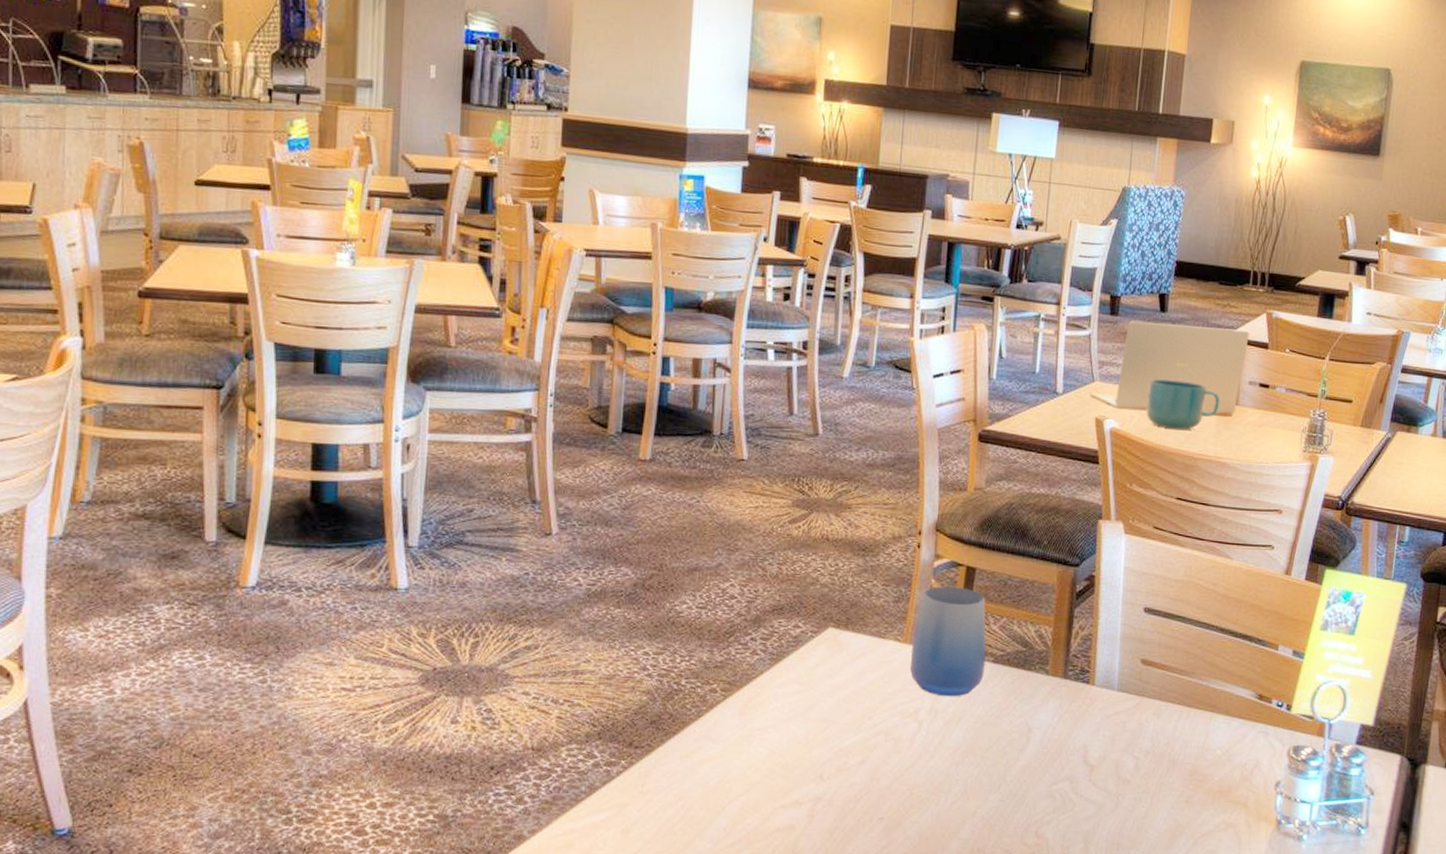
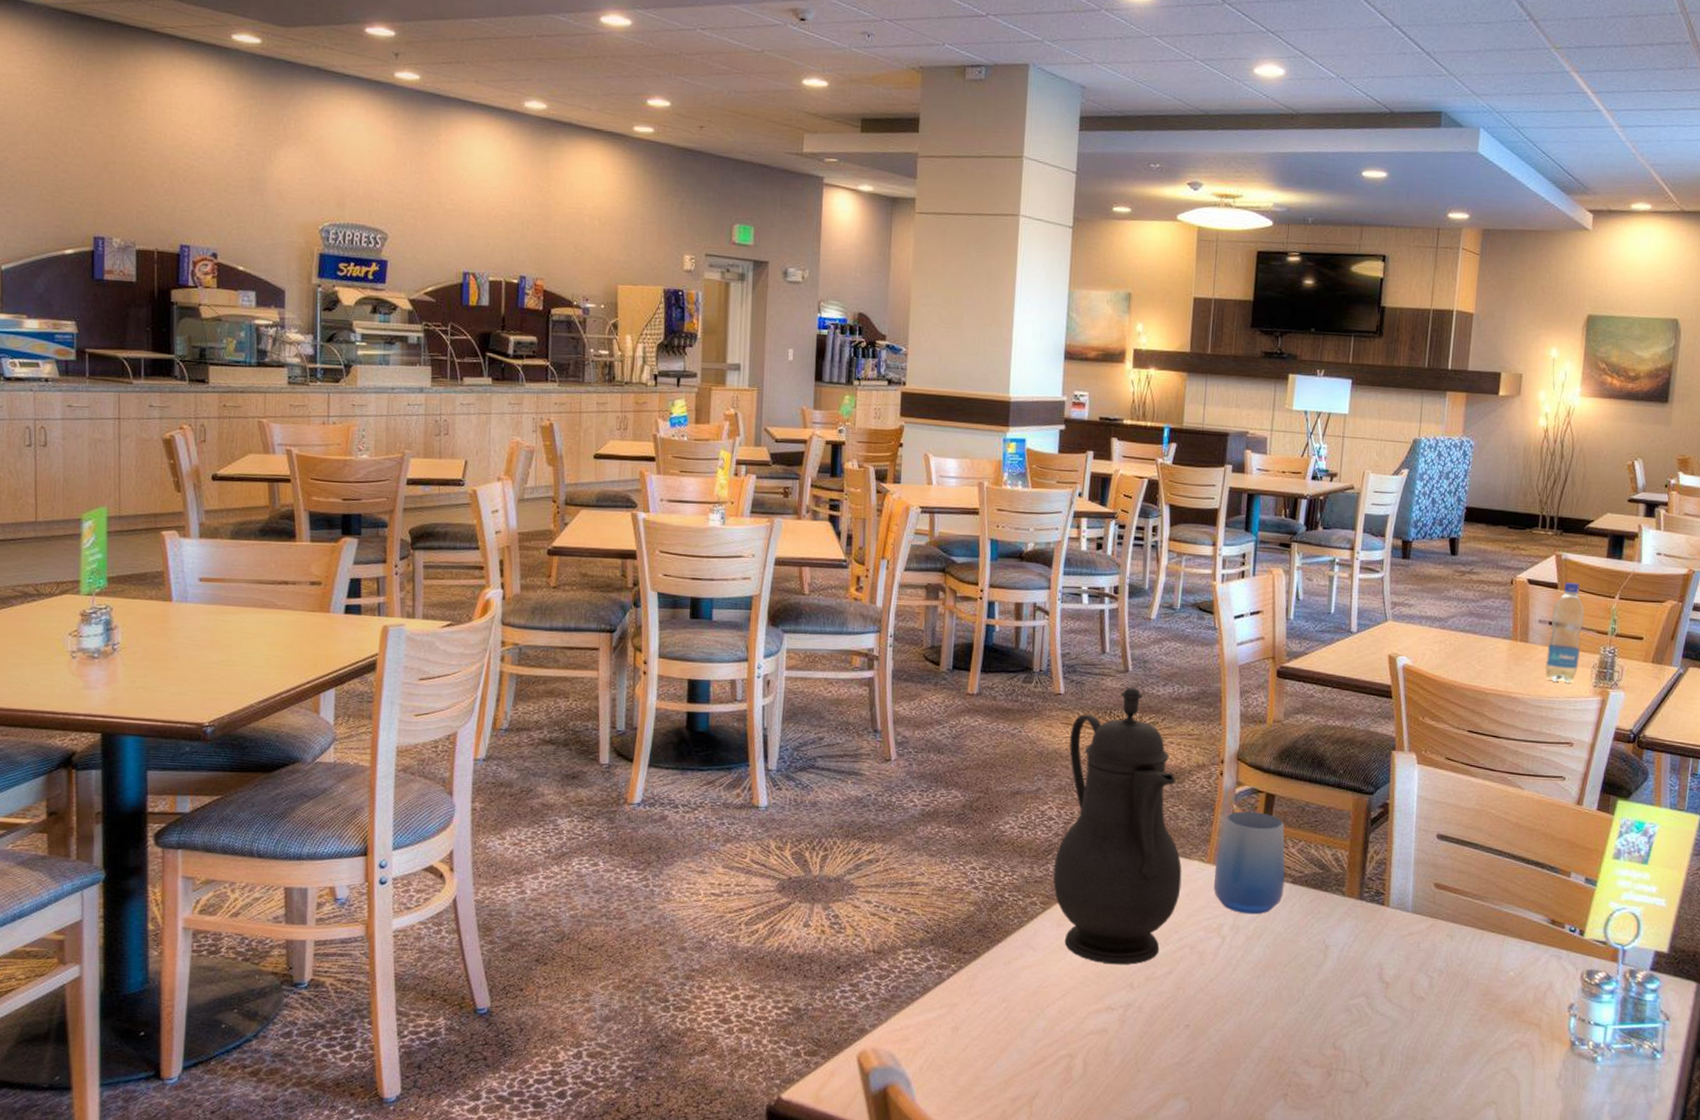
coffeepot: none [735,451,876,755] -> present [1053,686,1182,965]
laptop: present [1089,320,1250,418] -> none [1382,563,1539,655]
cup: present [1146,379,1220,430] -> none [1437,618,1511,666]
bottle: none [1255,342,1295,448] -> present [1545,582,1584,684]

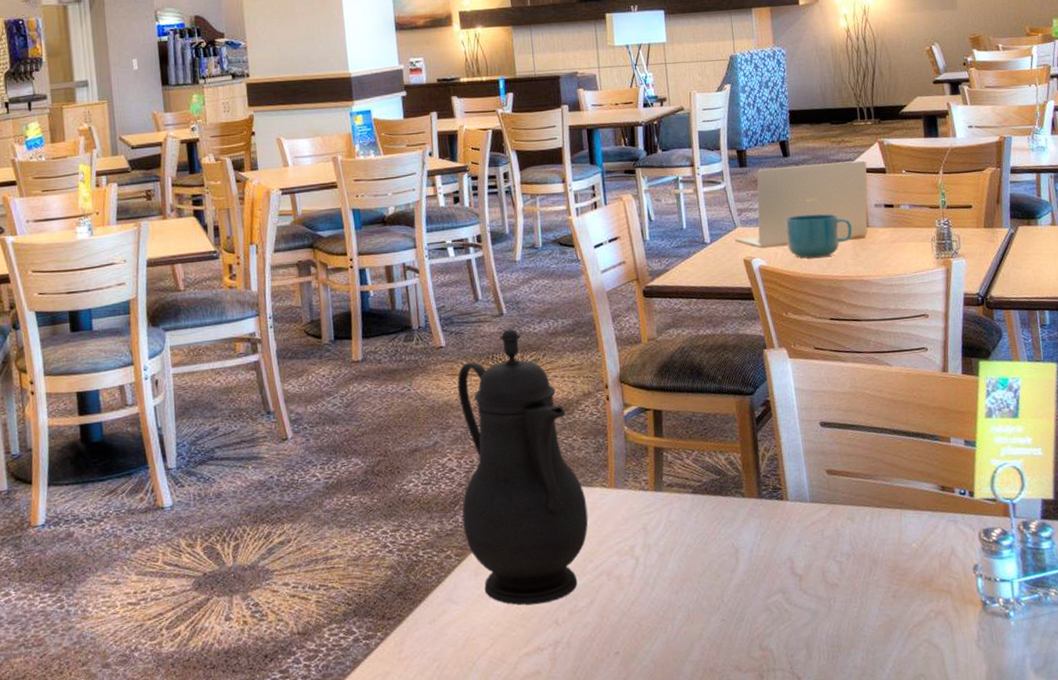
cup: present [1213,811,1285,915] -> none [617,429,687,531]
laptop: none [1382,563,1539,655] -> present [734,160,868,249]
cup: none [1437,618,1511,666] -> present [785,214,853,258]
bottle: present [1545,582,1584,684] -> none [885,164,919,260]

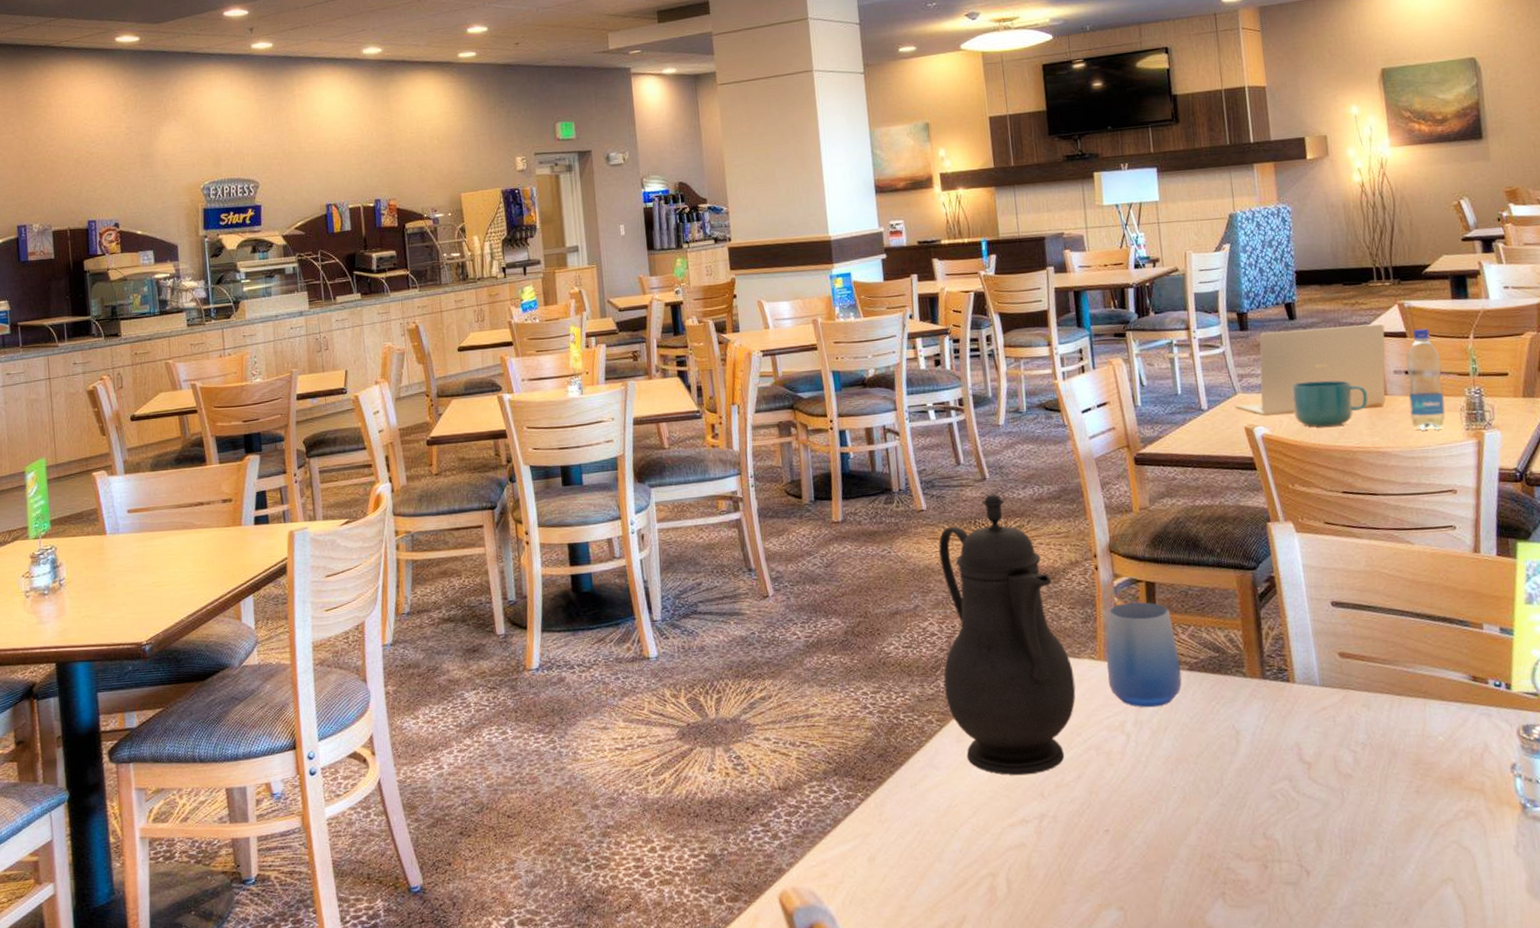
cup: none [617,429,687,531] -> present [1106,602,1182,708]
bottle: none [885,164,919,260] -> present [1406,328,1445,430]

